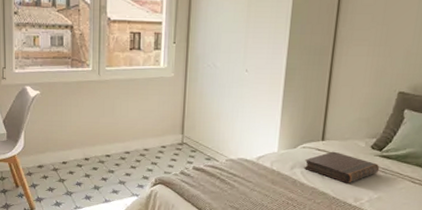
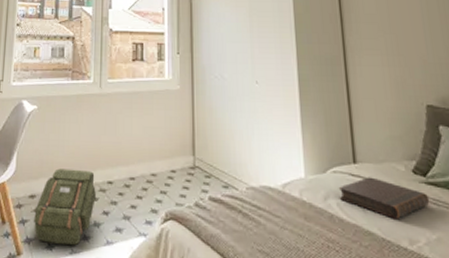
backpack: none [42,144,96,203] -> present [33,168,96,246]

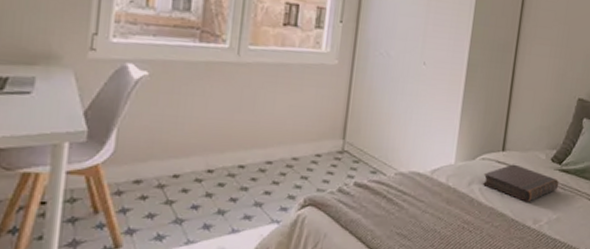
backpack: present [33,168,96,246] -> none [137,149,223,236]

